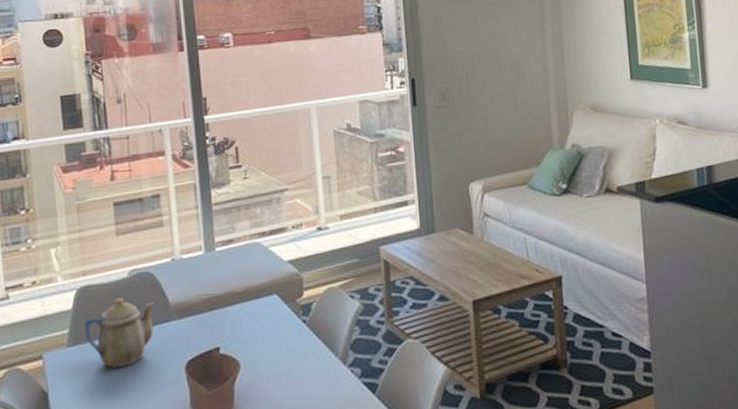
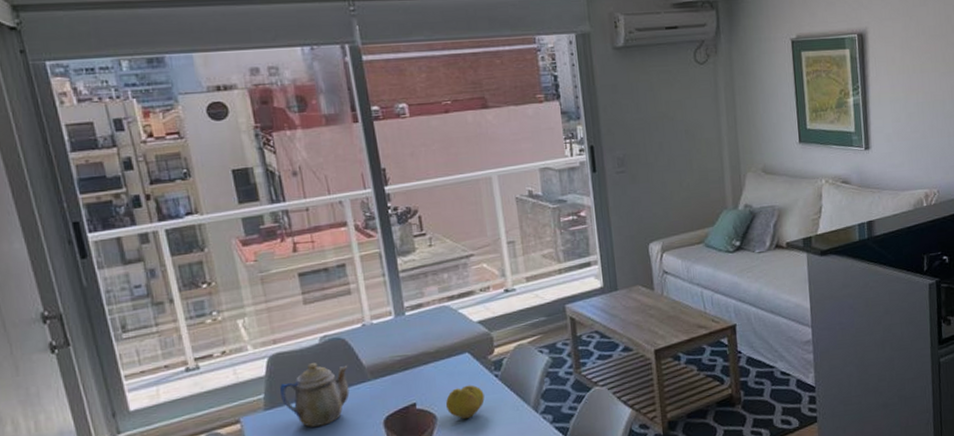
fruit: none [249,330,291,369] -> present [445,385,485,420]

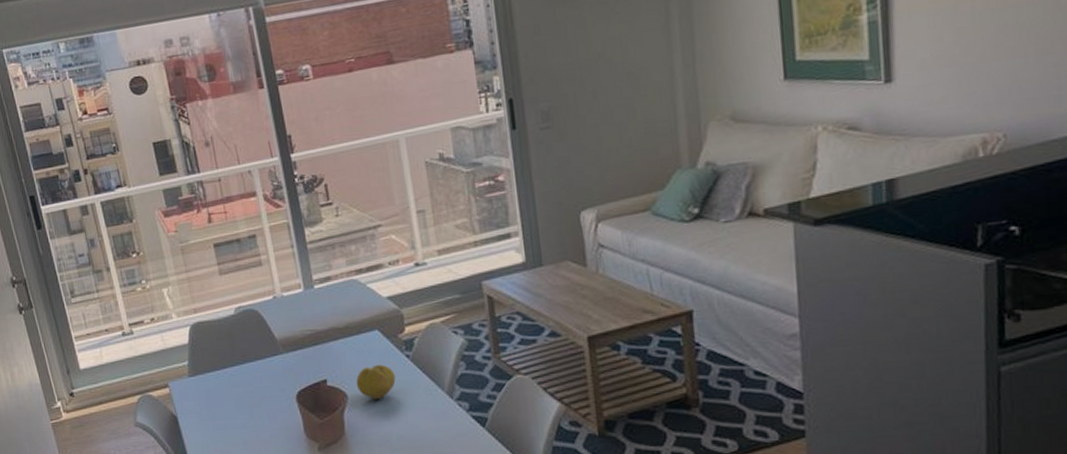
teapot: present [280,363,350,427] -> none [201,333,264,396]

